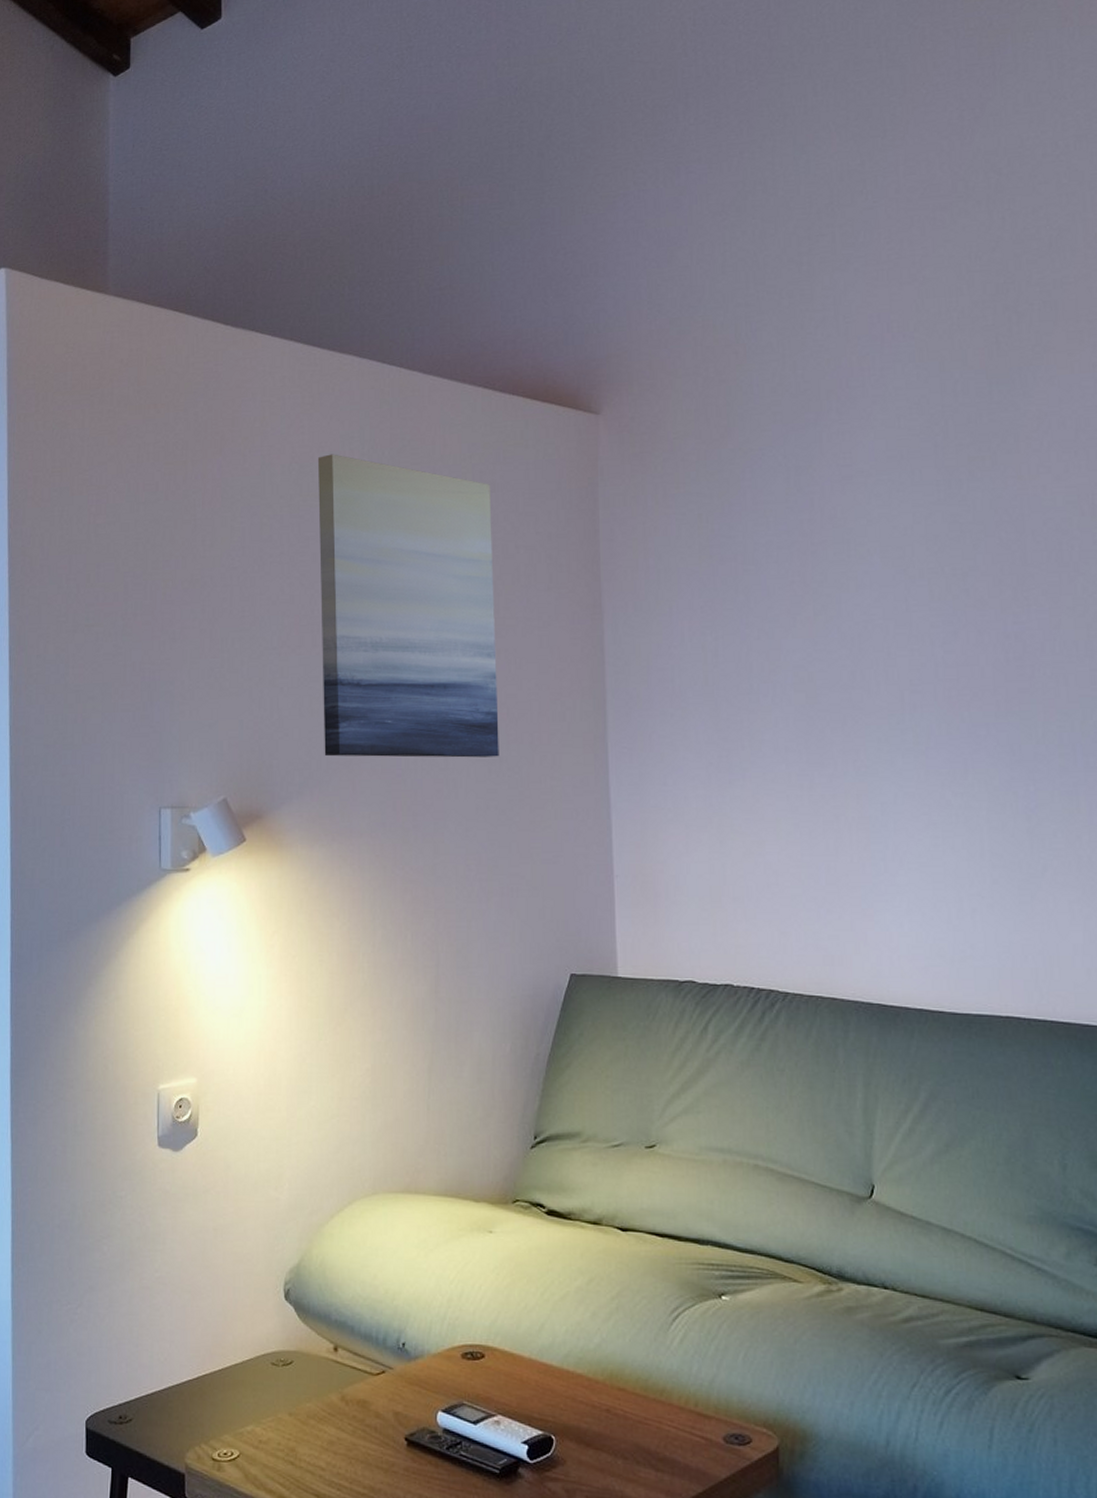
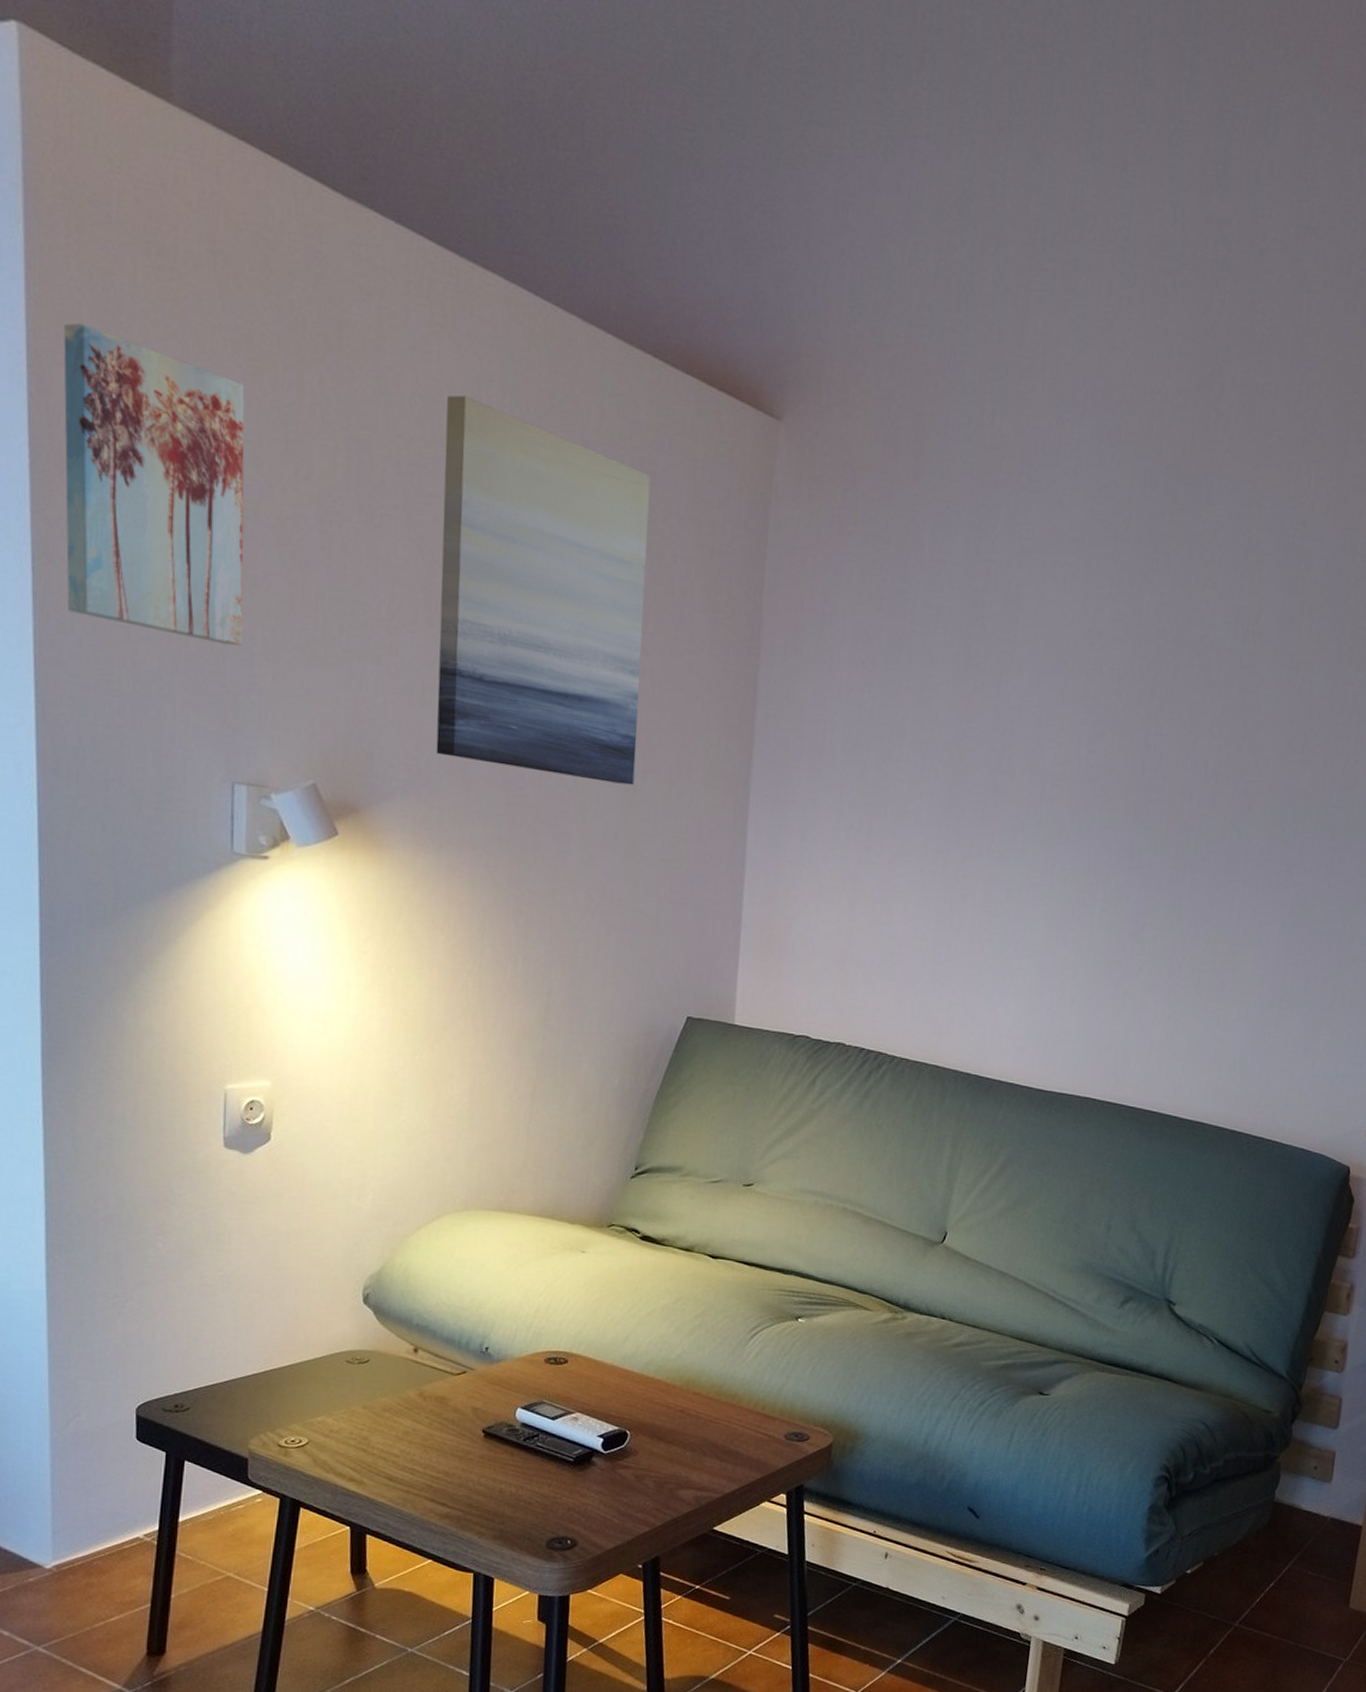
wall art: none [33,465,165,693] -> present [63,322,245,646]

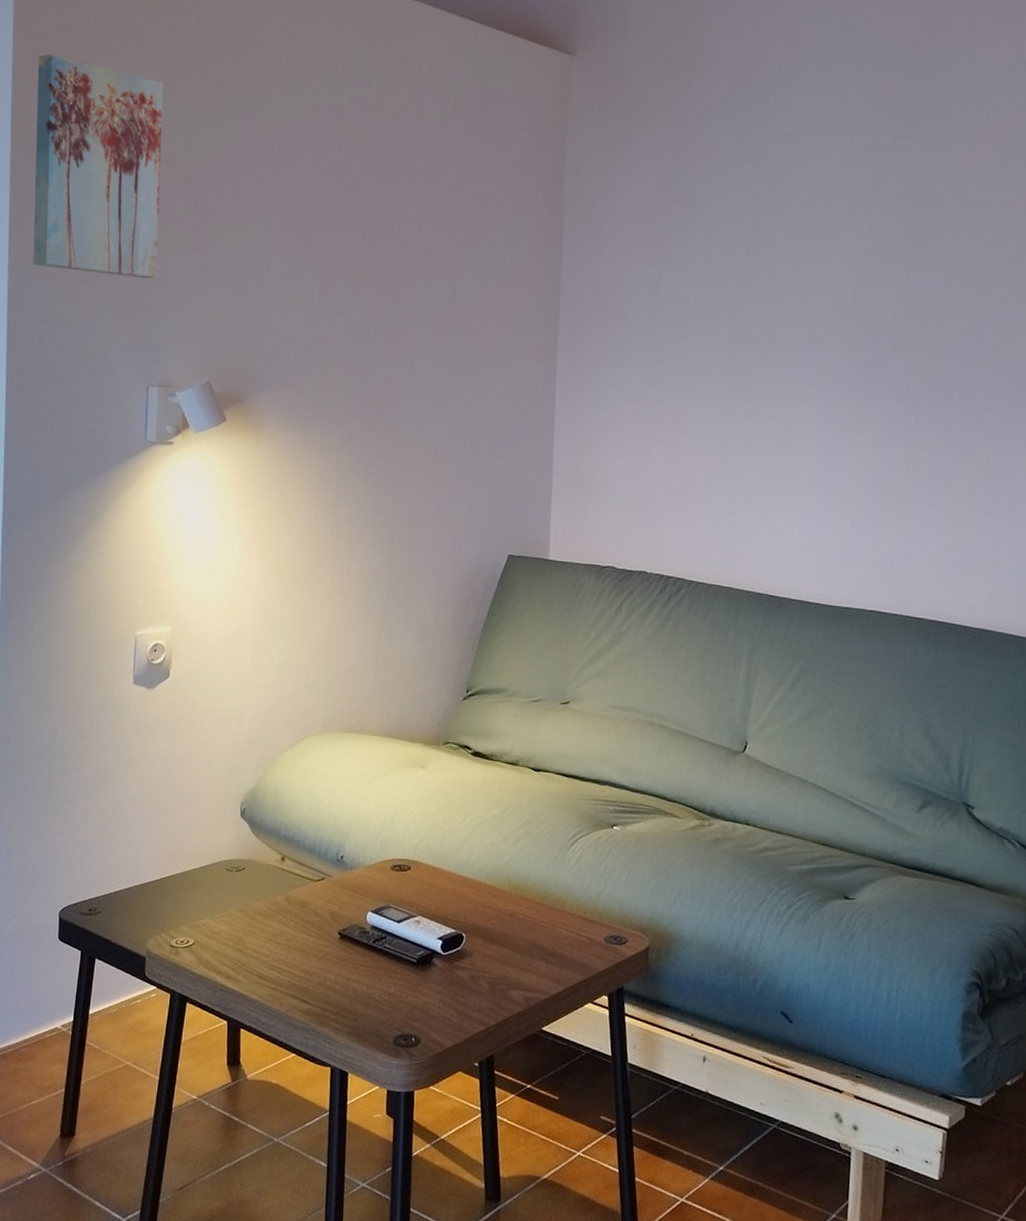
wall art: present [436,395,651,786] -> none [302,69,470,362]

